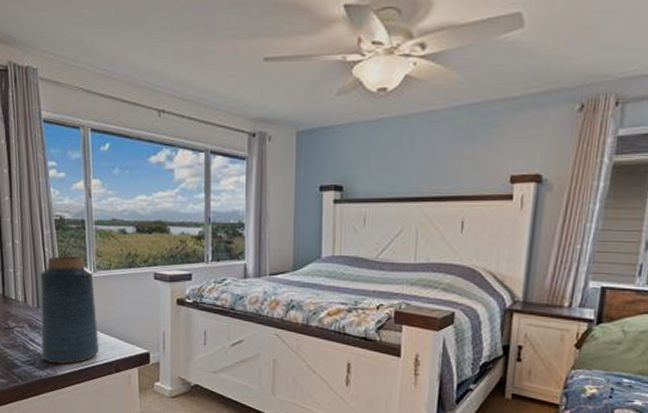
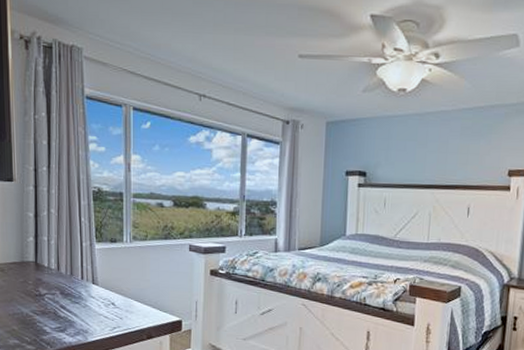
vase: present [40,256,100,364] -> none [72,226,132,331]

